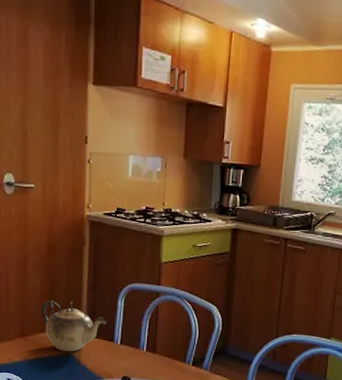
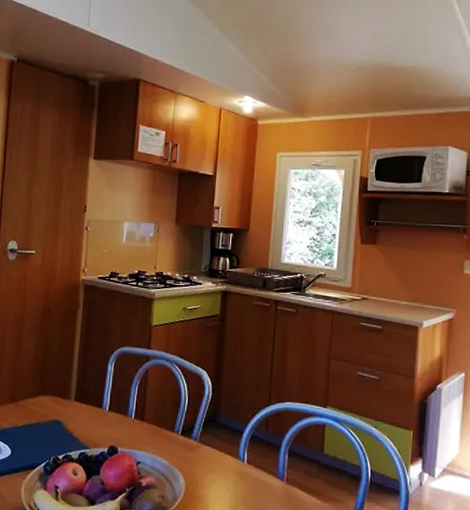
teapot: present [41,300,106,352] -> none [33,364,96,418]

